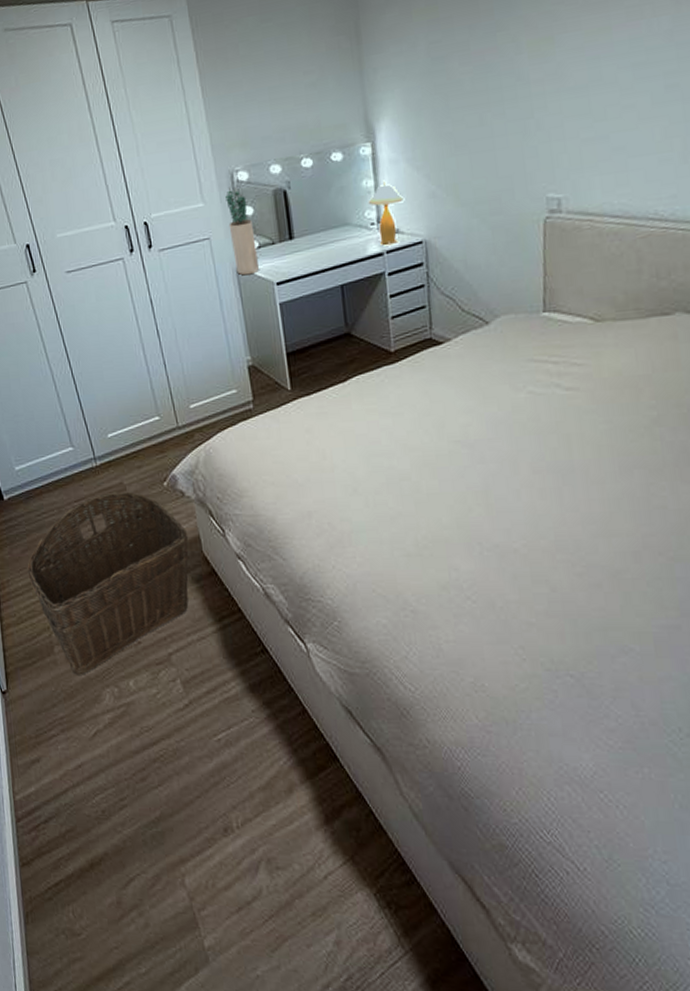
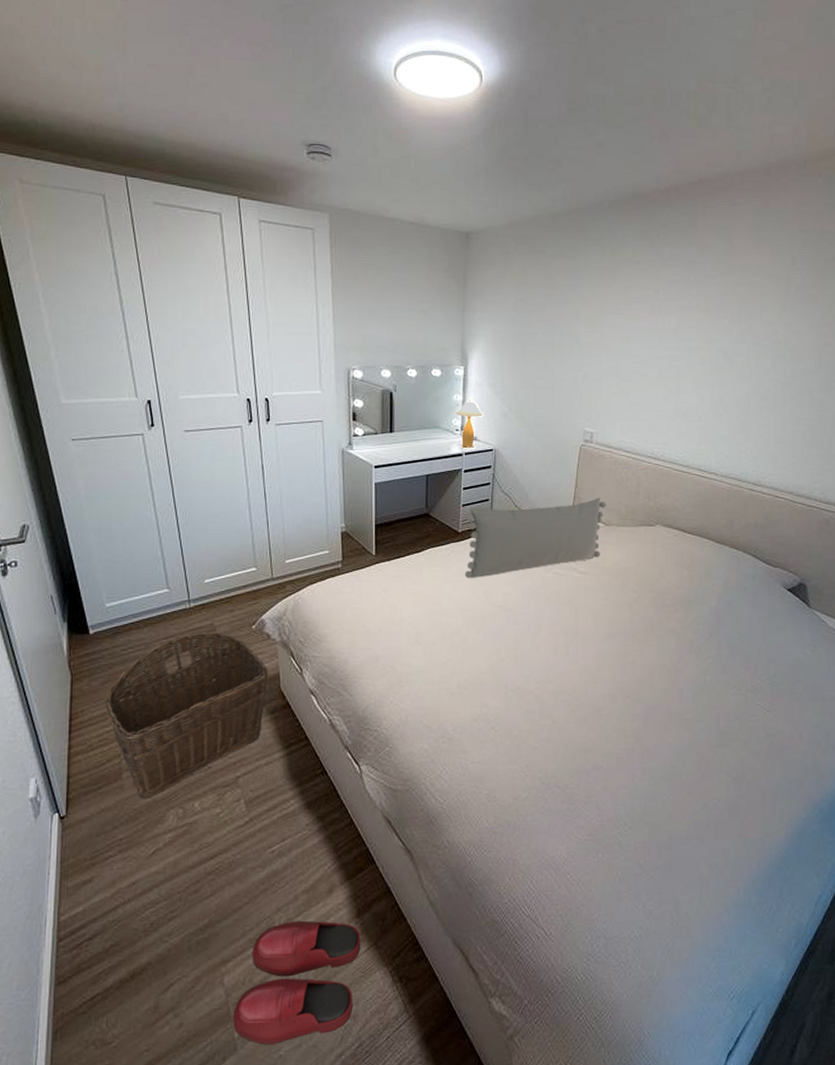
slippers: none [199,822,335,962] -> present [233,920,360,1045]
vase: present [225,186,259,276] -> none [340,381,362,457]
pillow: none [398,284,595,408] -> present [465,497,607,578]

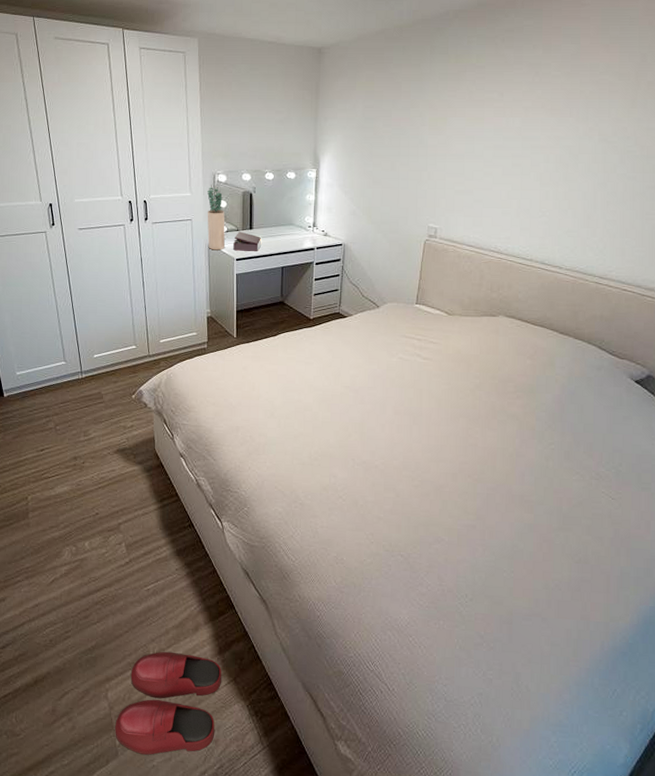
wicker basket: present [105,632,269,799] -> none [15,399,146,536]
vase: none [340,381,362,457] -> present [207,185,225,251]
jewelry box: none [371,434,404,457] -> present [233,231,262,251]
table lamp: present [456,398,483,449] -> none [308,198,333,244]
pillow: present [465,497,607,578] -> none [316,288,450,360]

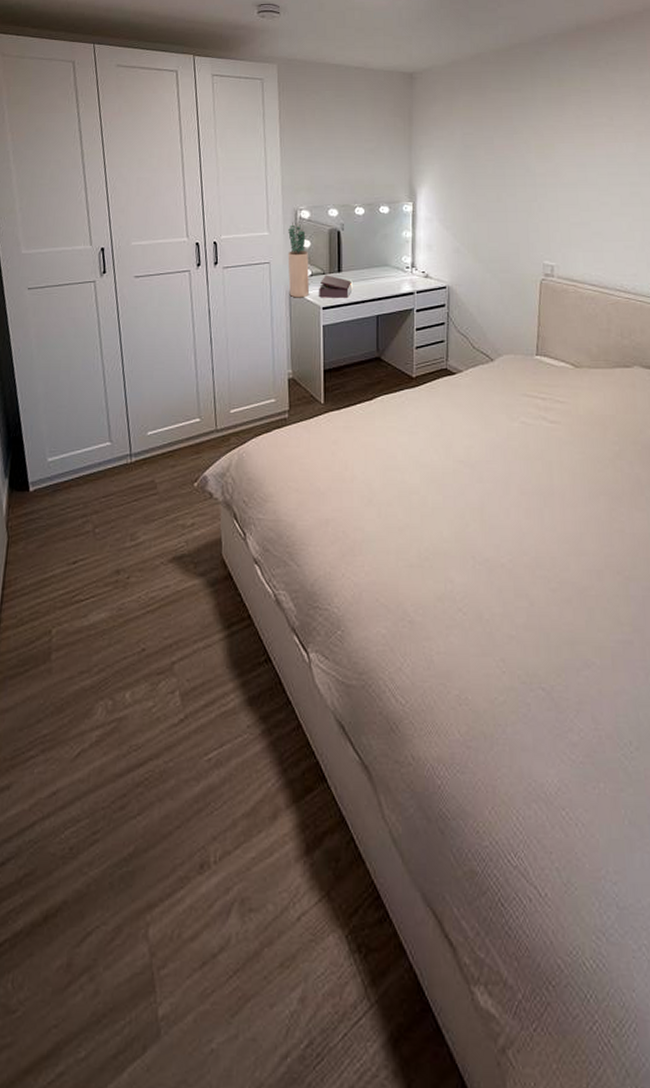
slippers: present [115,651,221,755] -> none [157,855,309,1032]

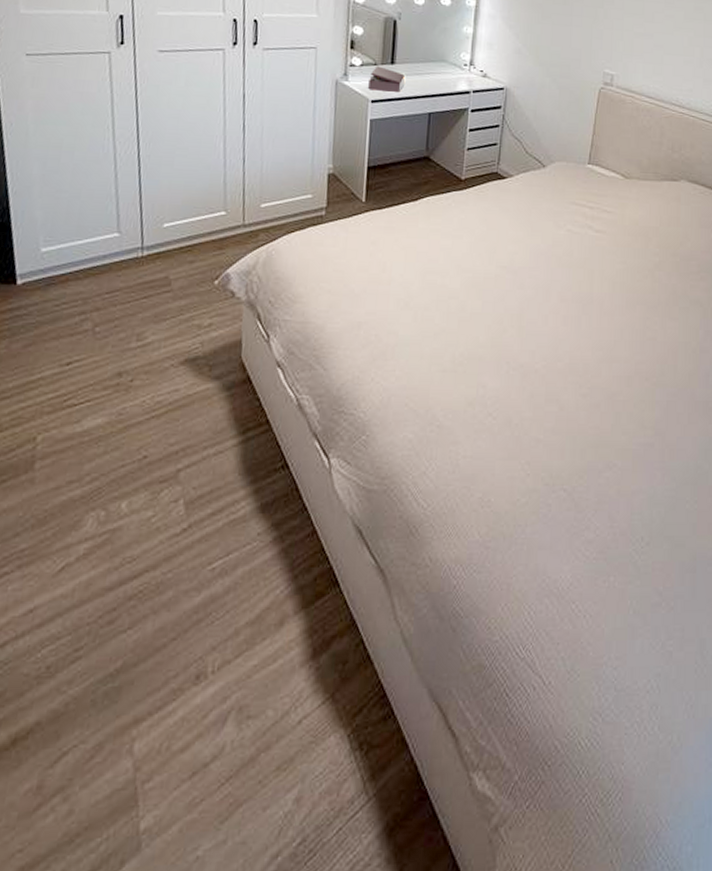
vase: present [287,222,309,298] -> none [336,6,360,89]

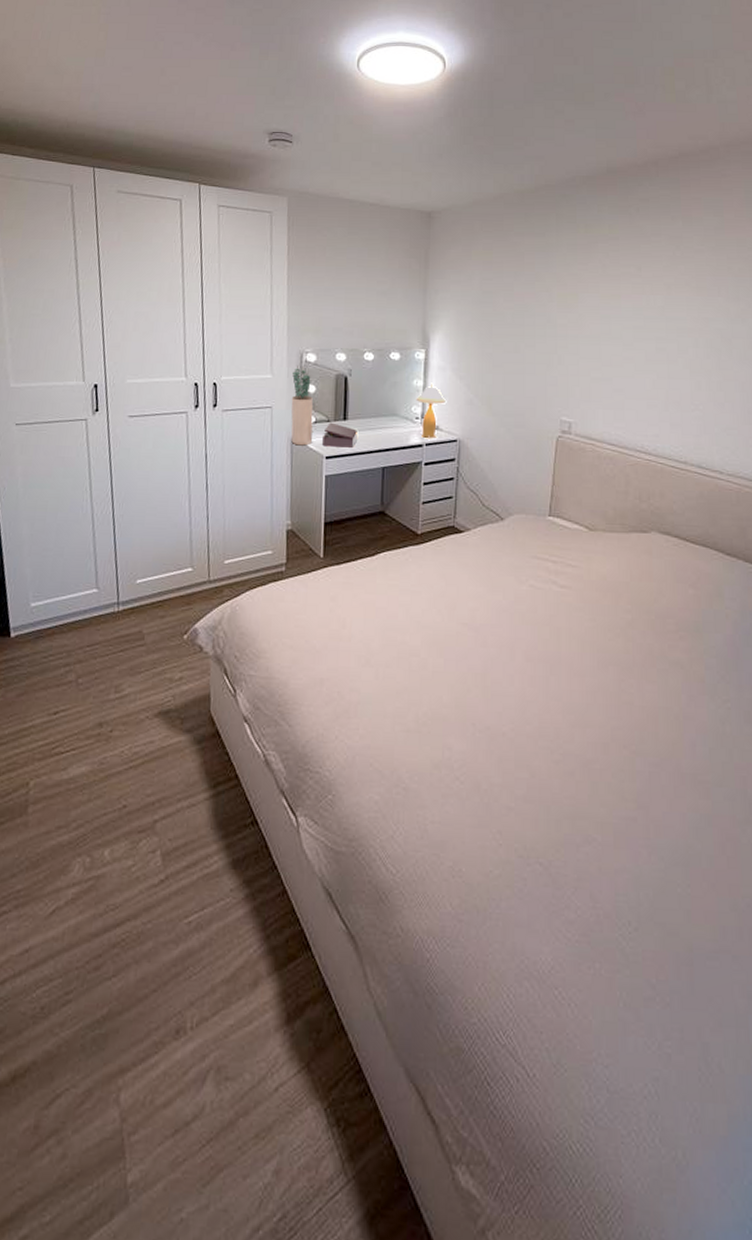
vase: none [336,6,360,89] -> present [291,365,314,446]
table lamp: none [465,31,495,87] -> present [416,384,446,439]

